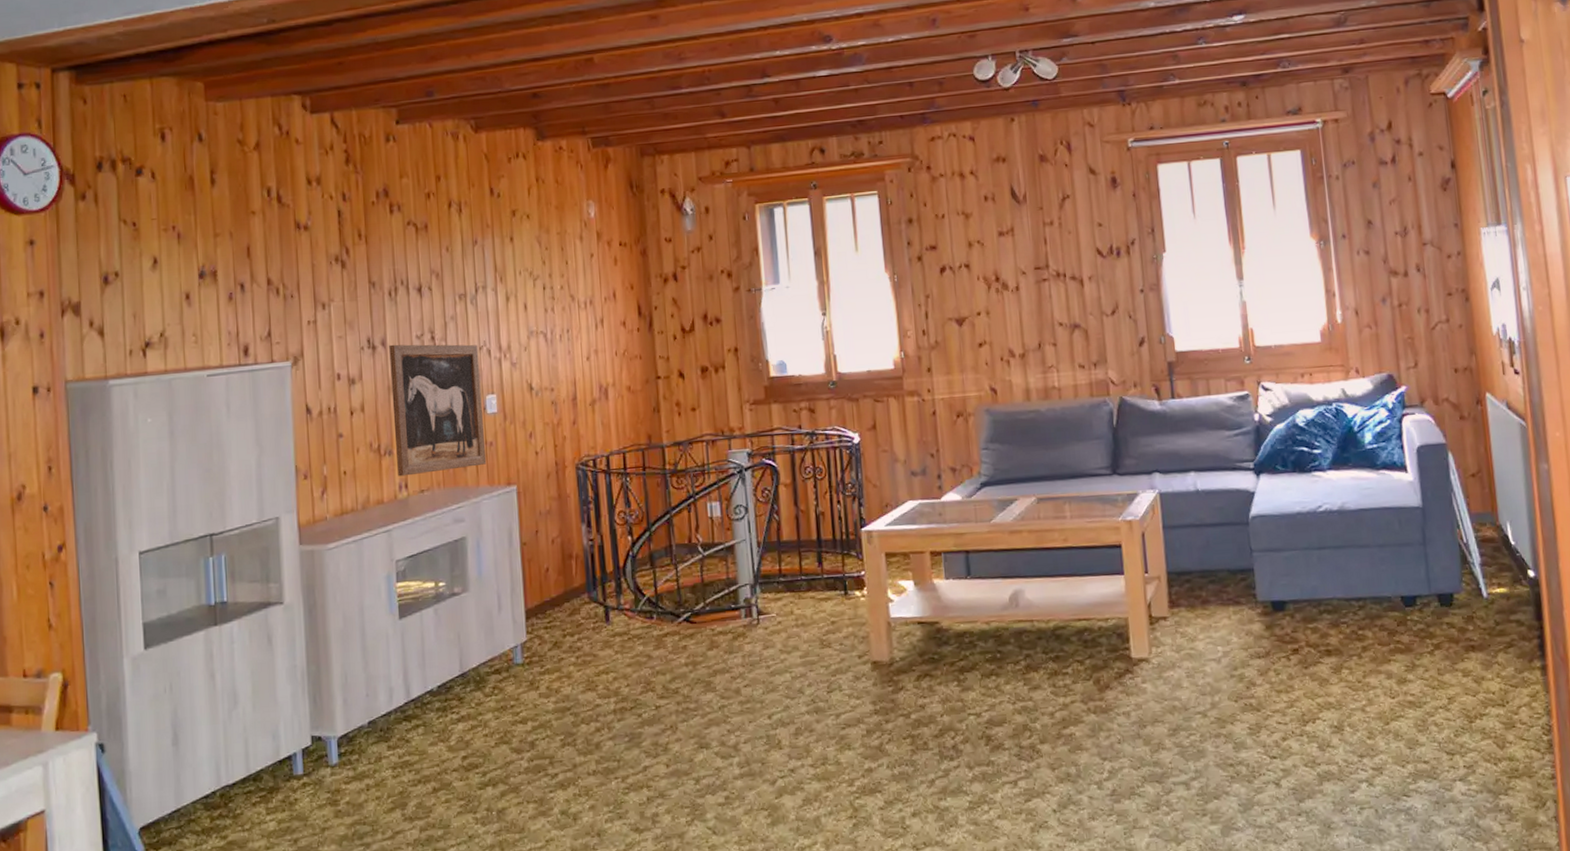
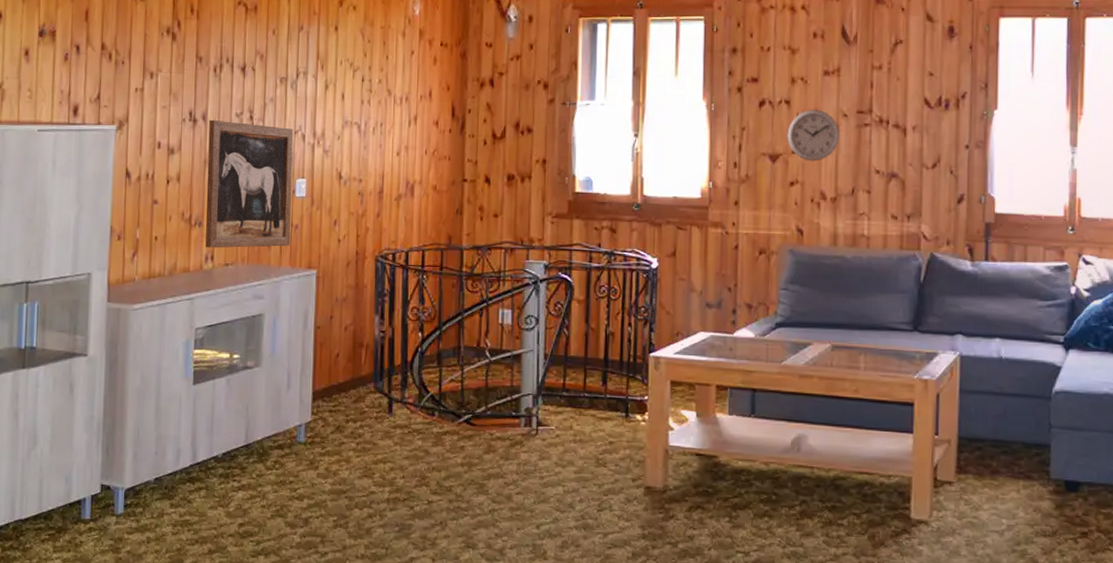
wall clock: none [970,270,1021,321] -> present [787,109,840,162]

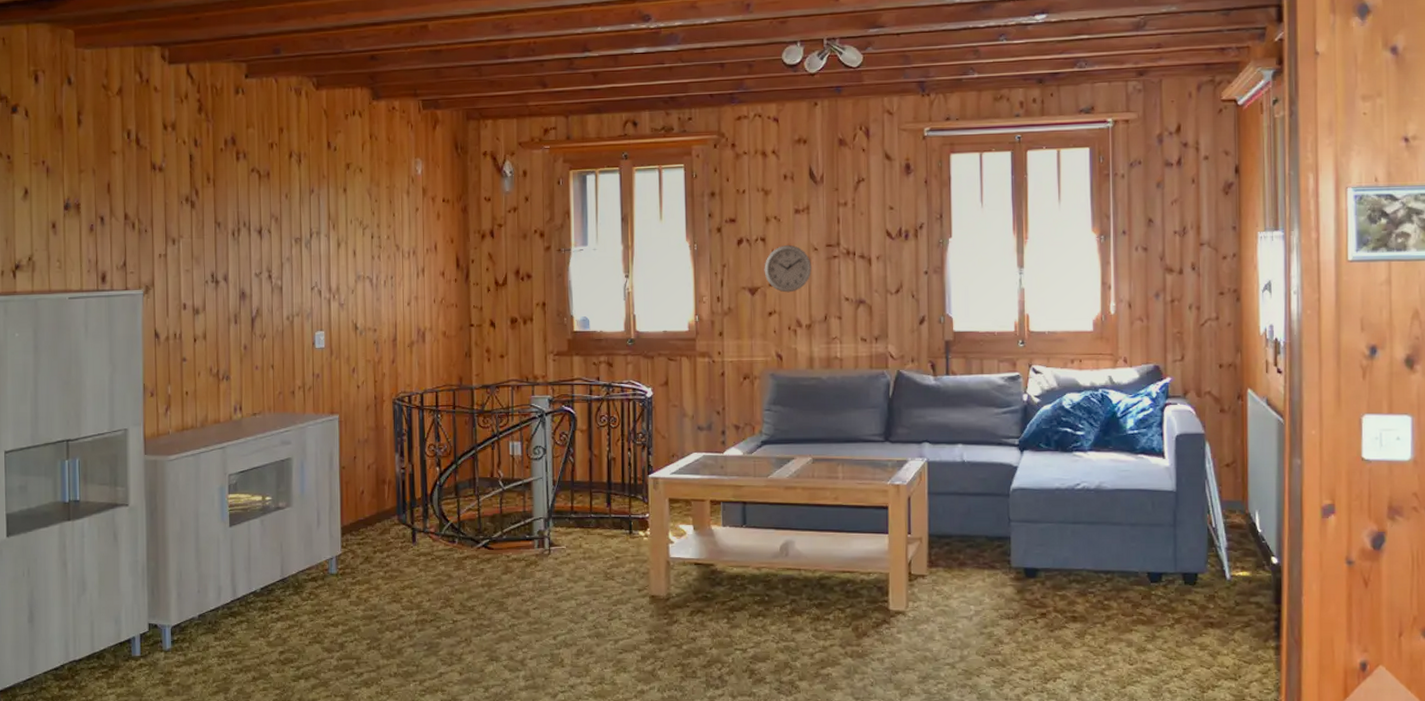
wall art: present [205,119,294,248] -> none [231,280,313,400]

